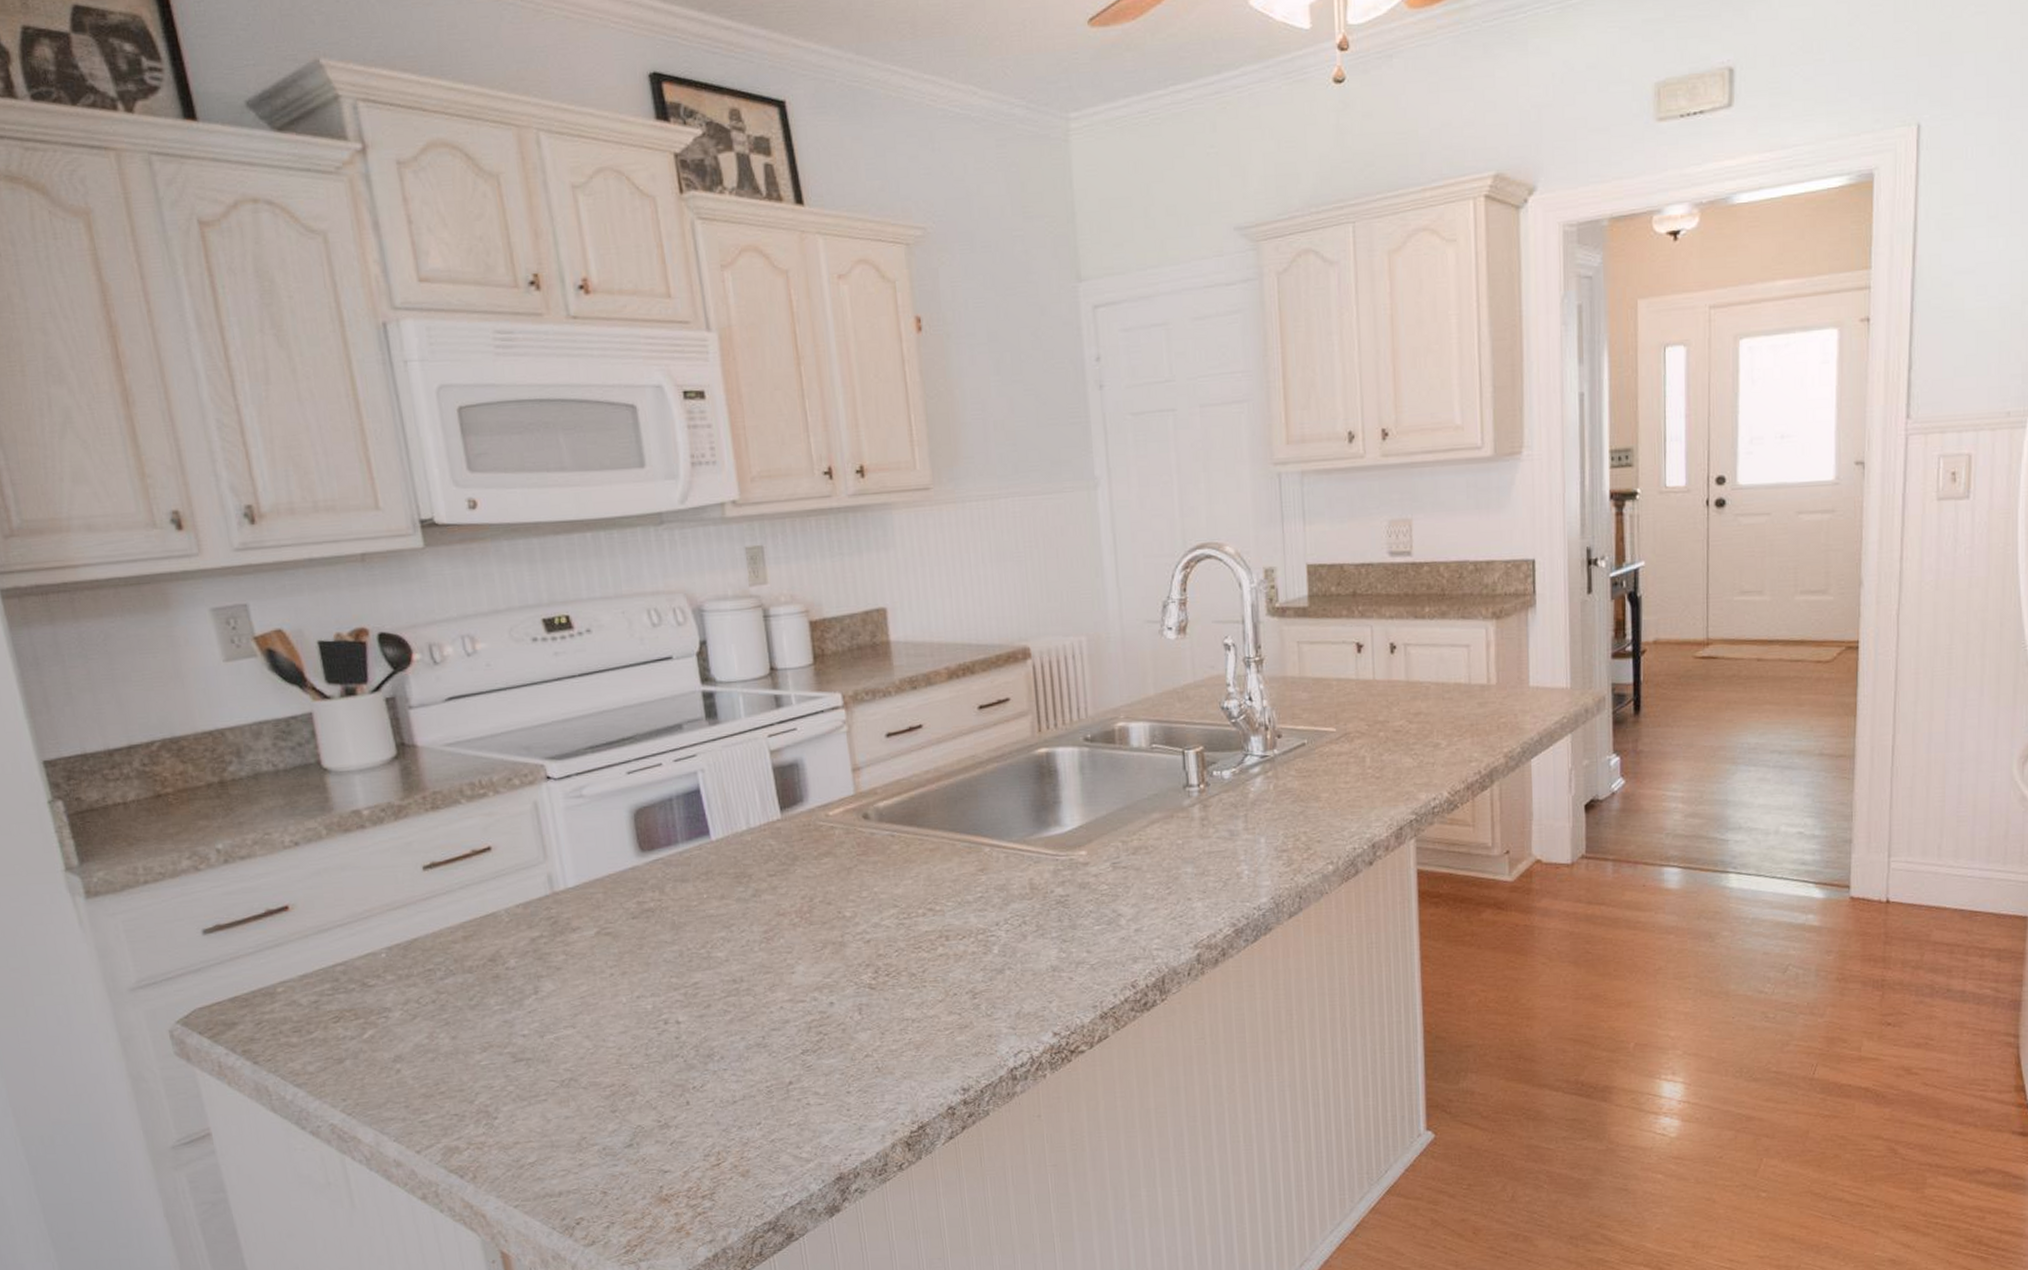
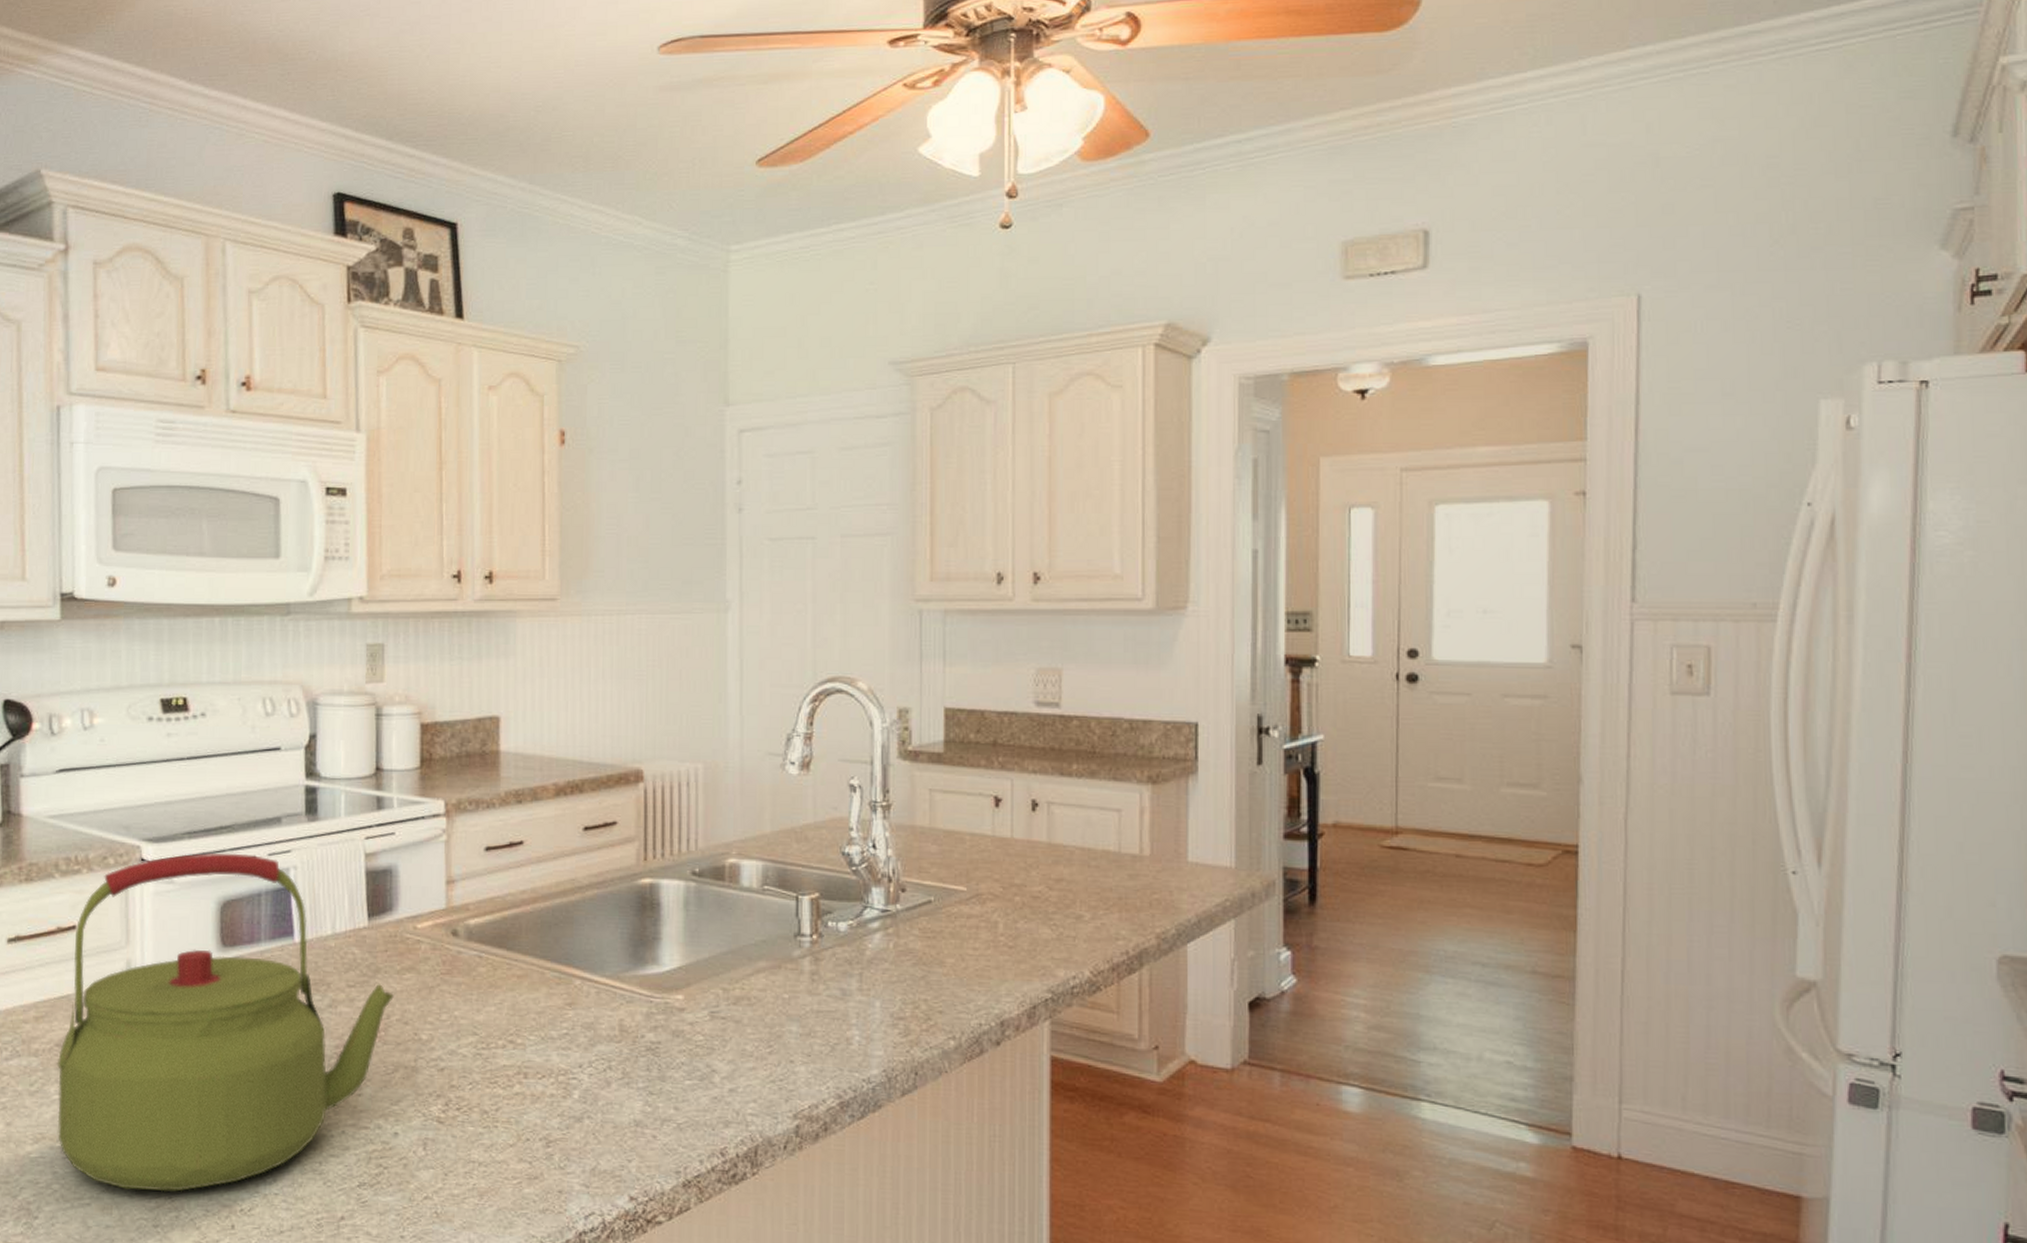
kettle: none [491,762,814,1083] -> present [56,853,394,1192]

